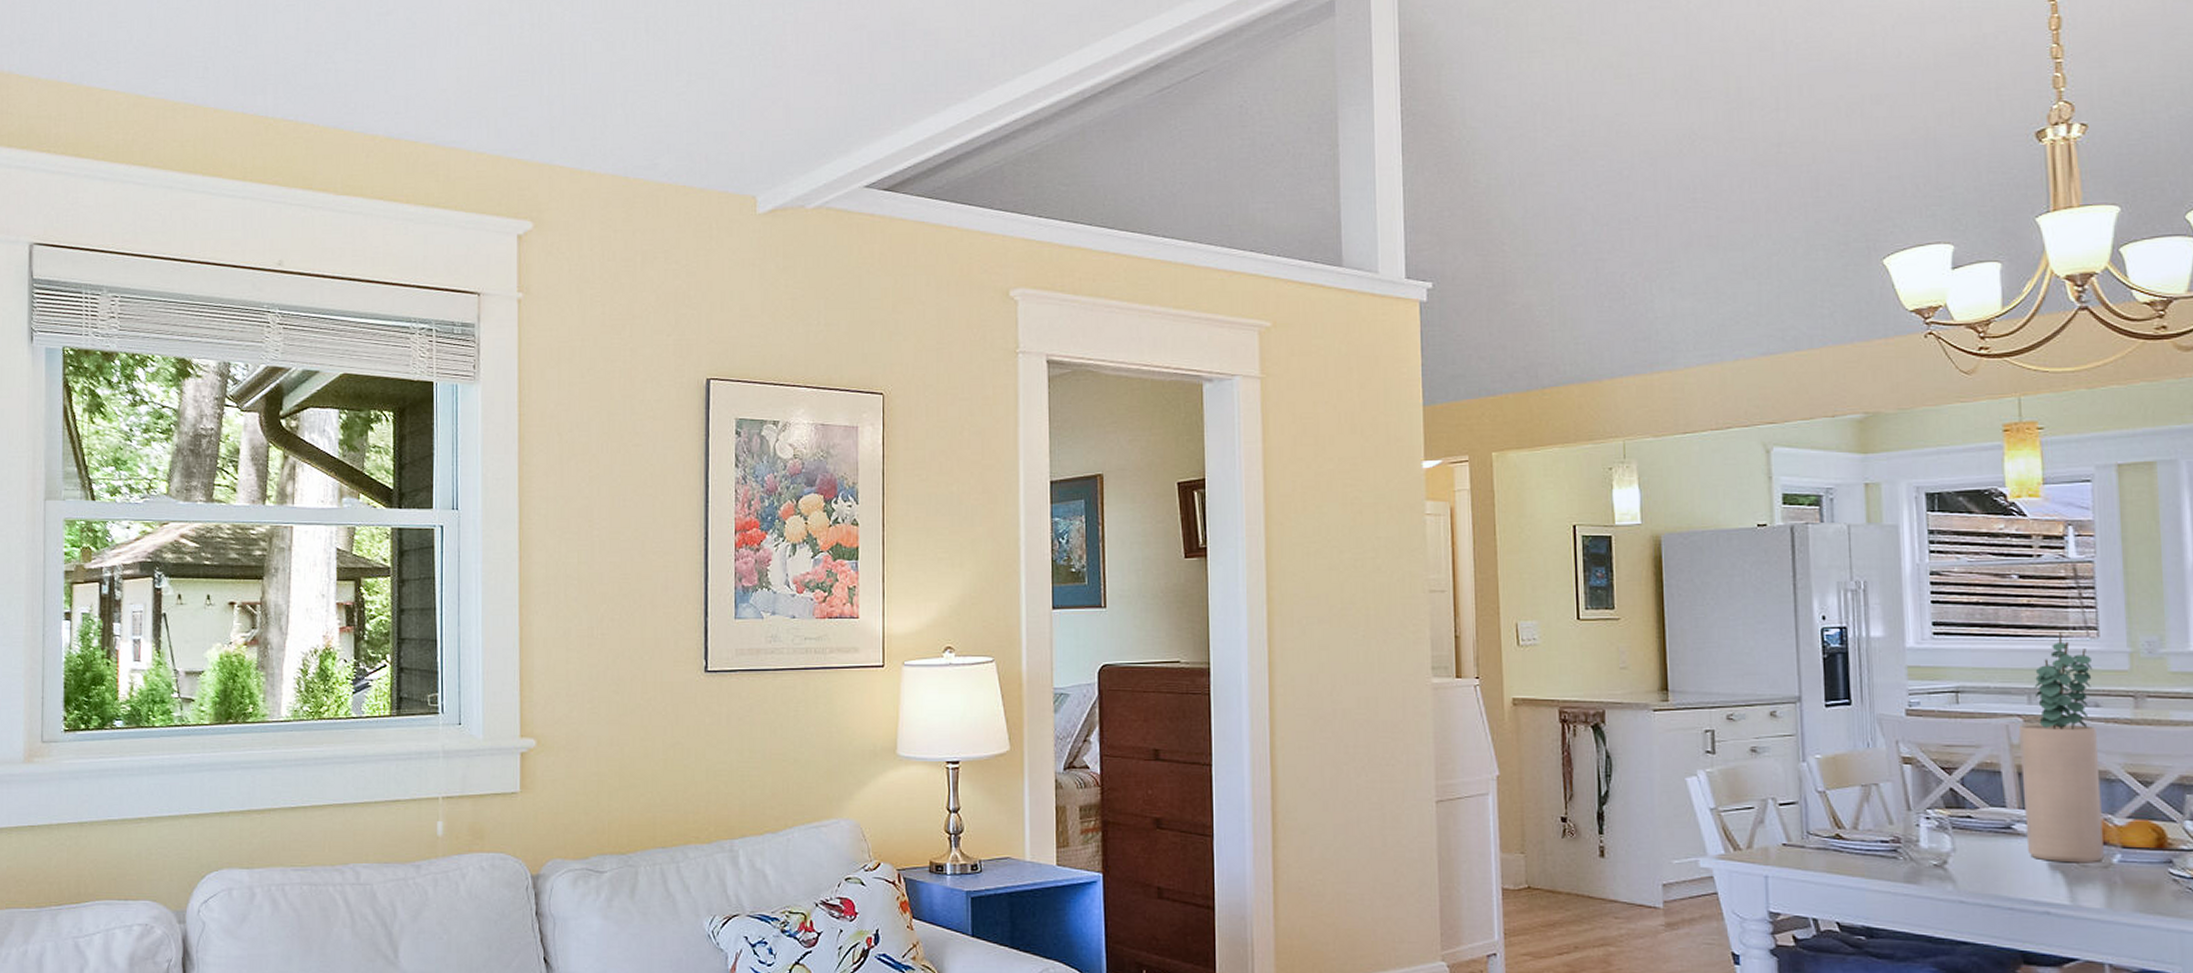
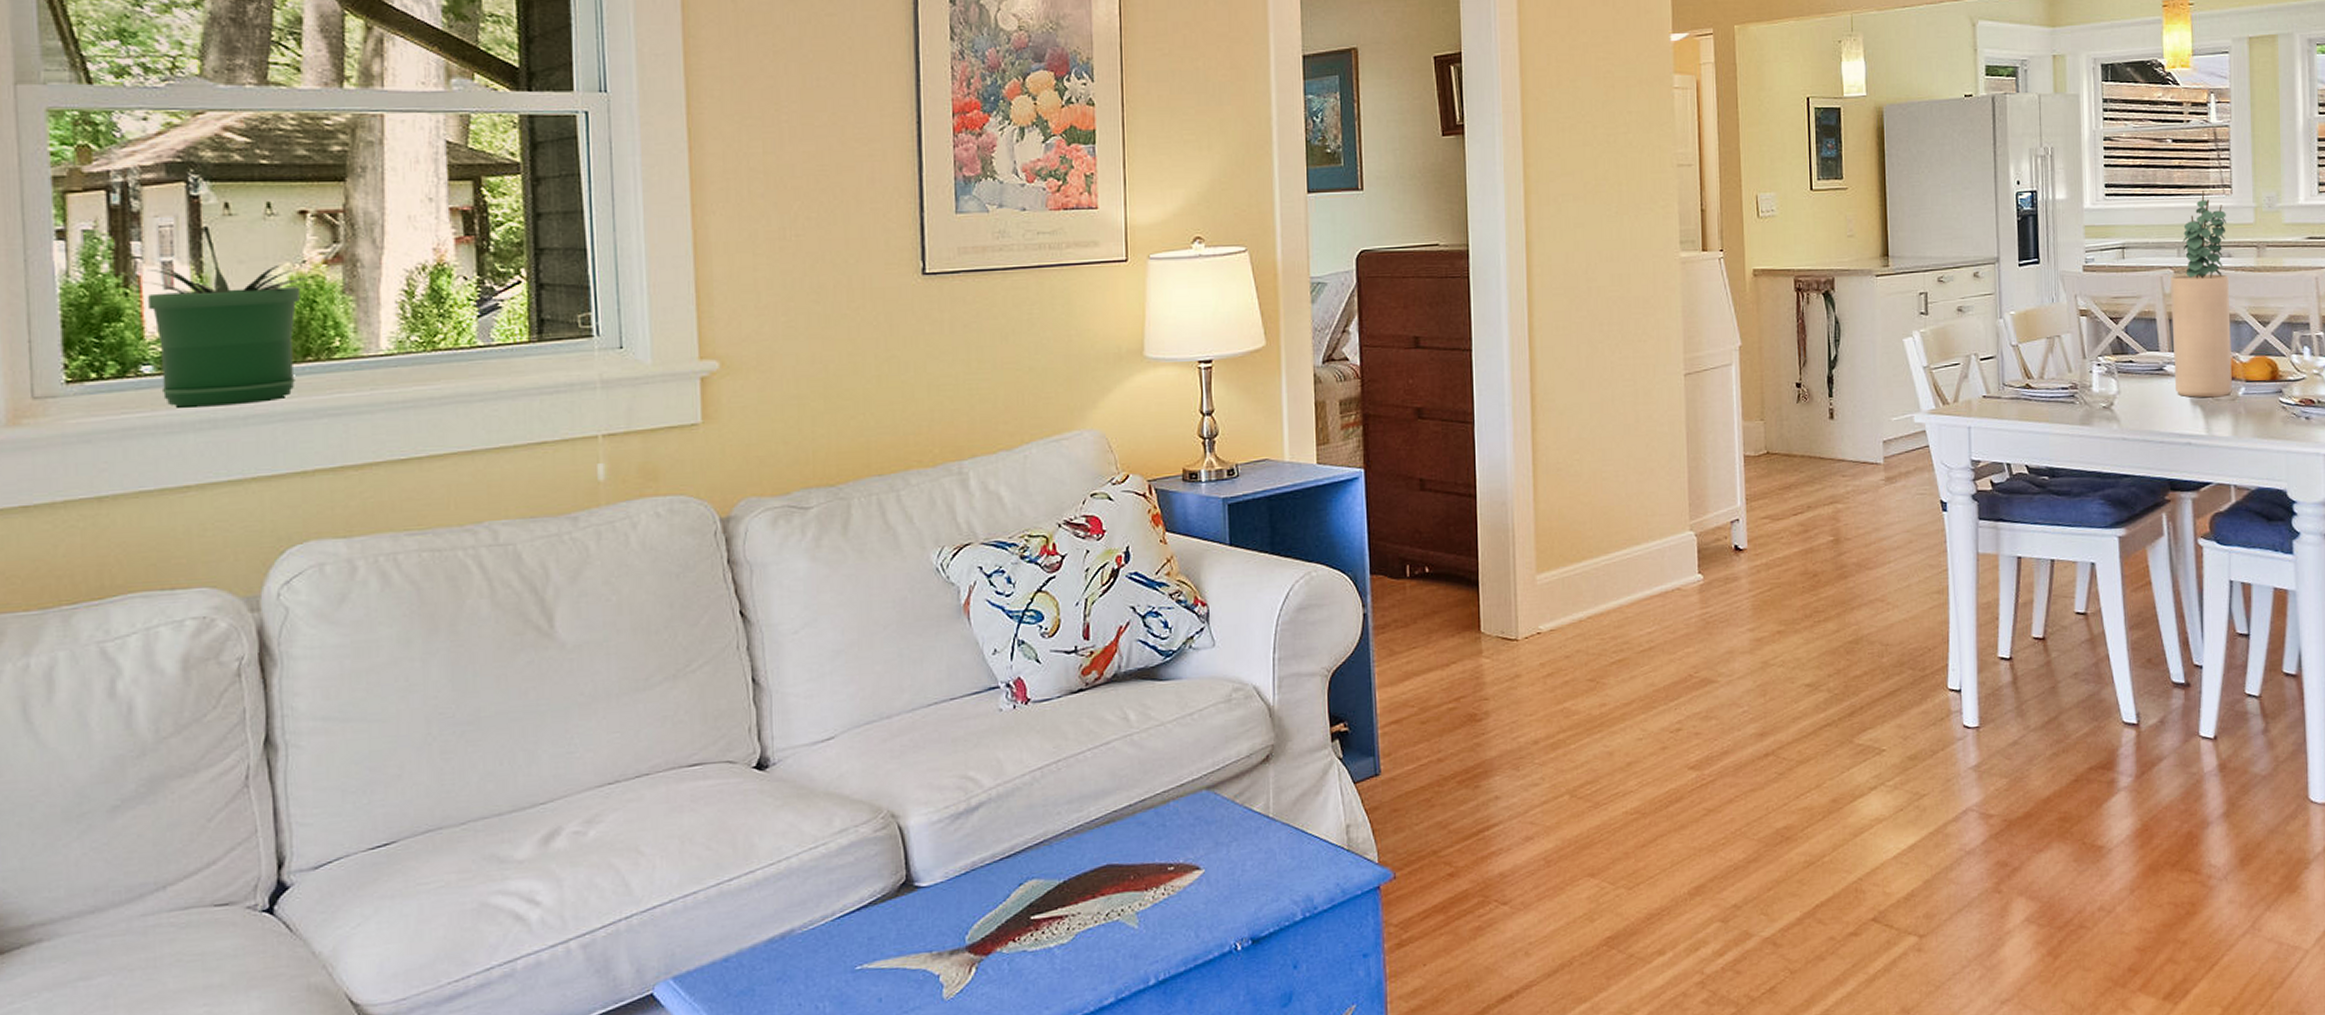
planter: none [118,640,235,757] -> present [140,262,312,409]

